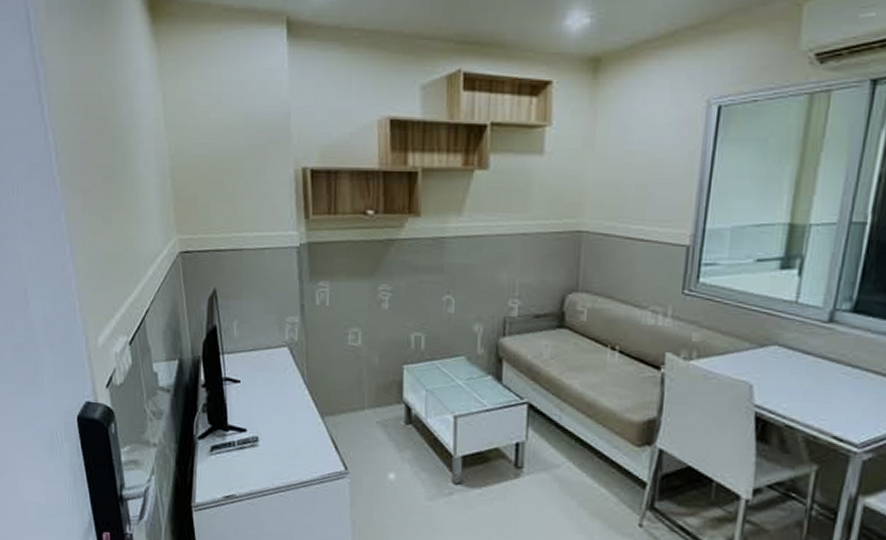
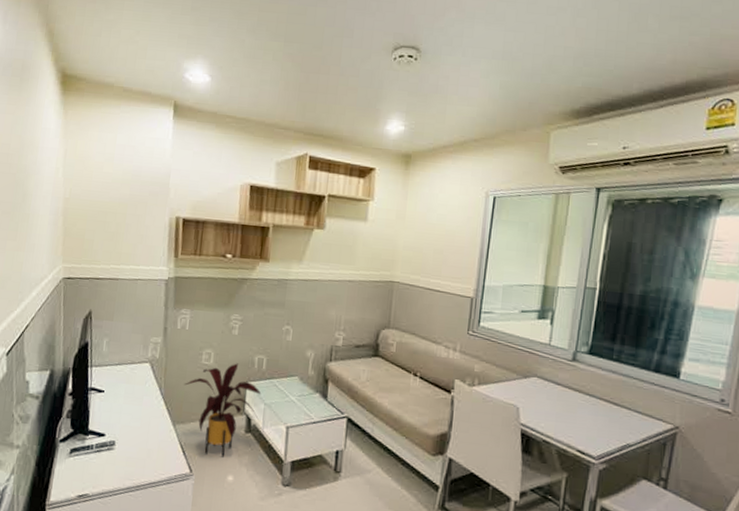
house plant: none [330,343,421,453] -> present [184,363,261,458]

